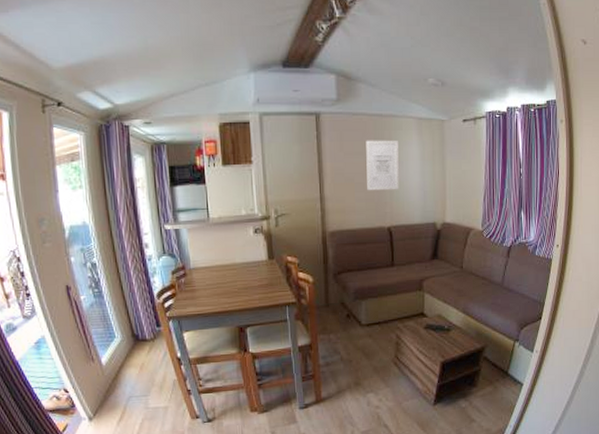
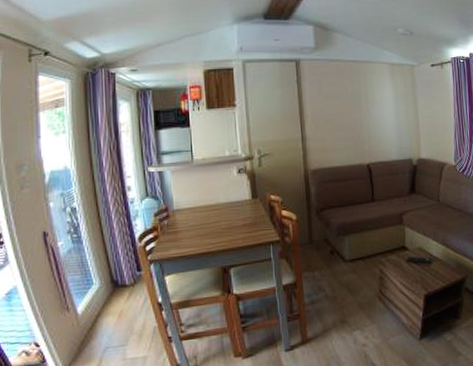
wall art: present [366,140,399,191] -> none [343,83,376,131]

